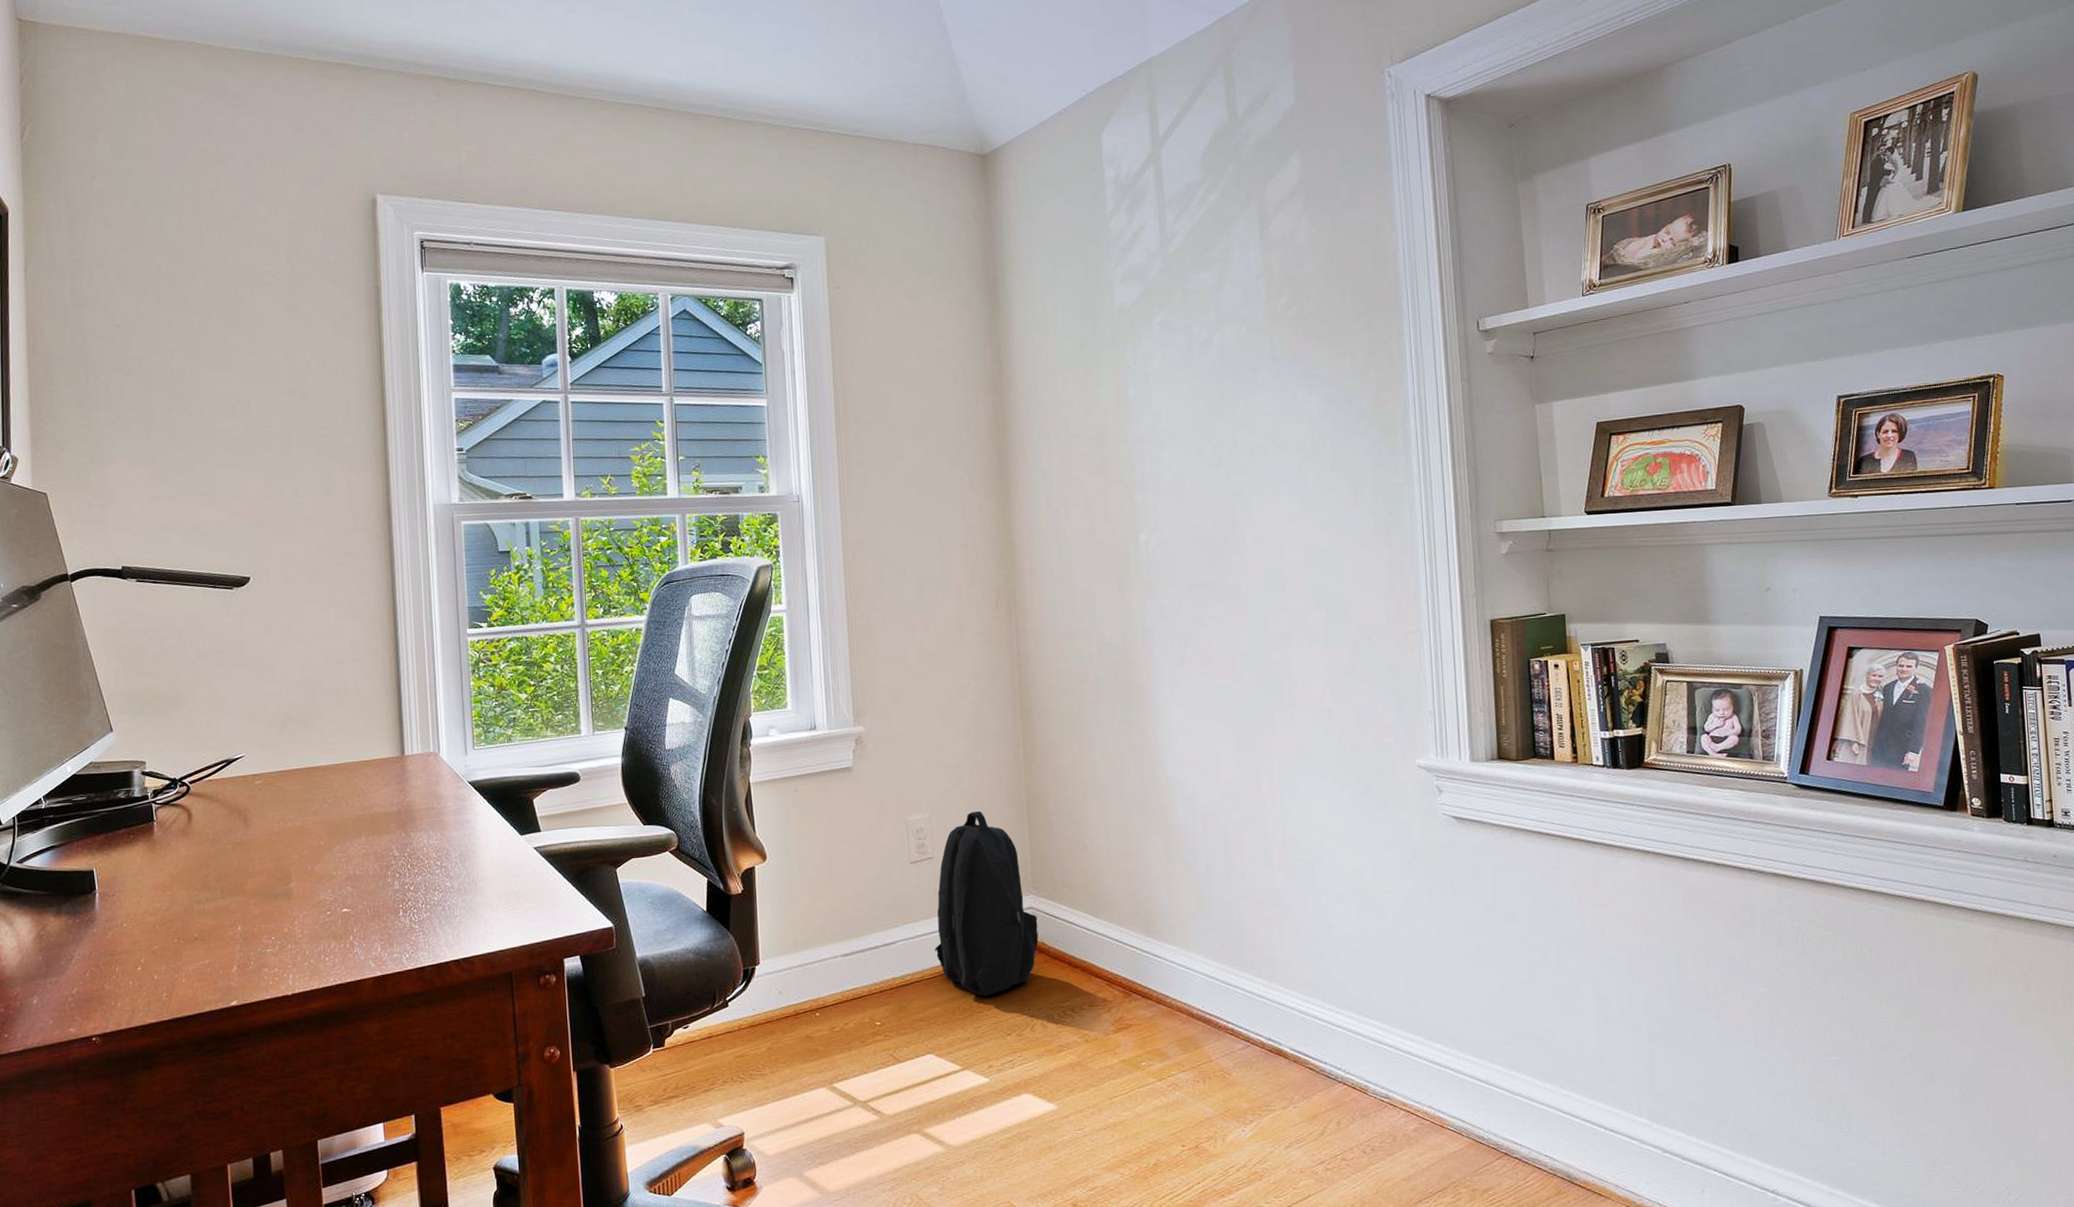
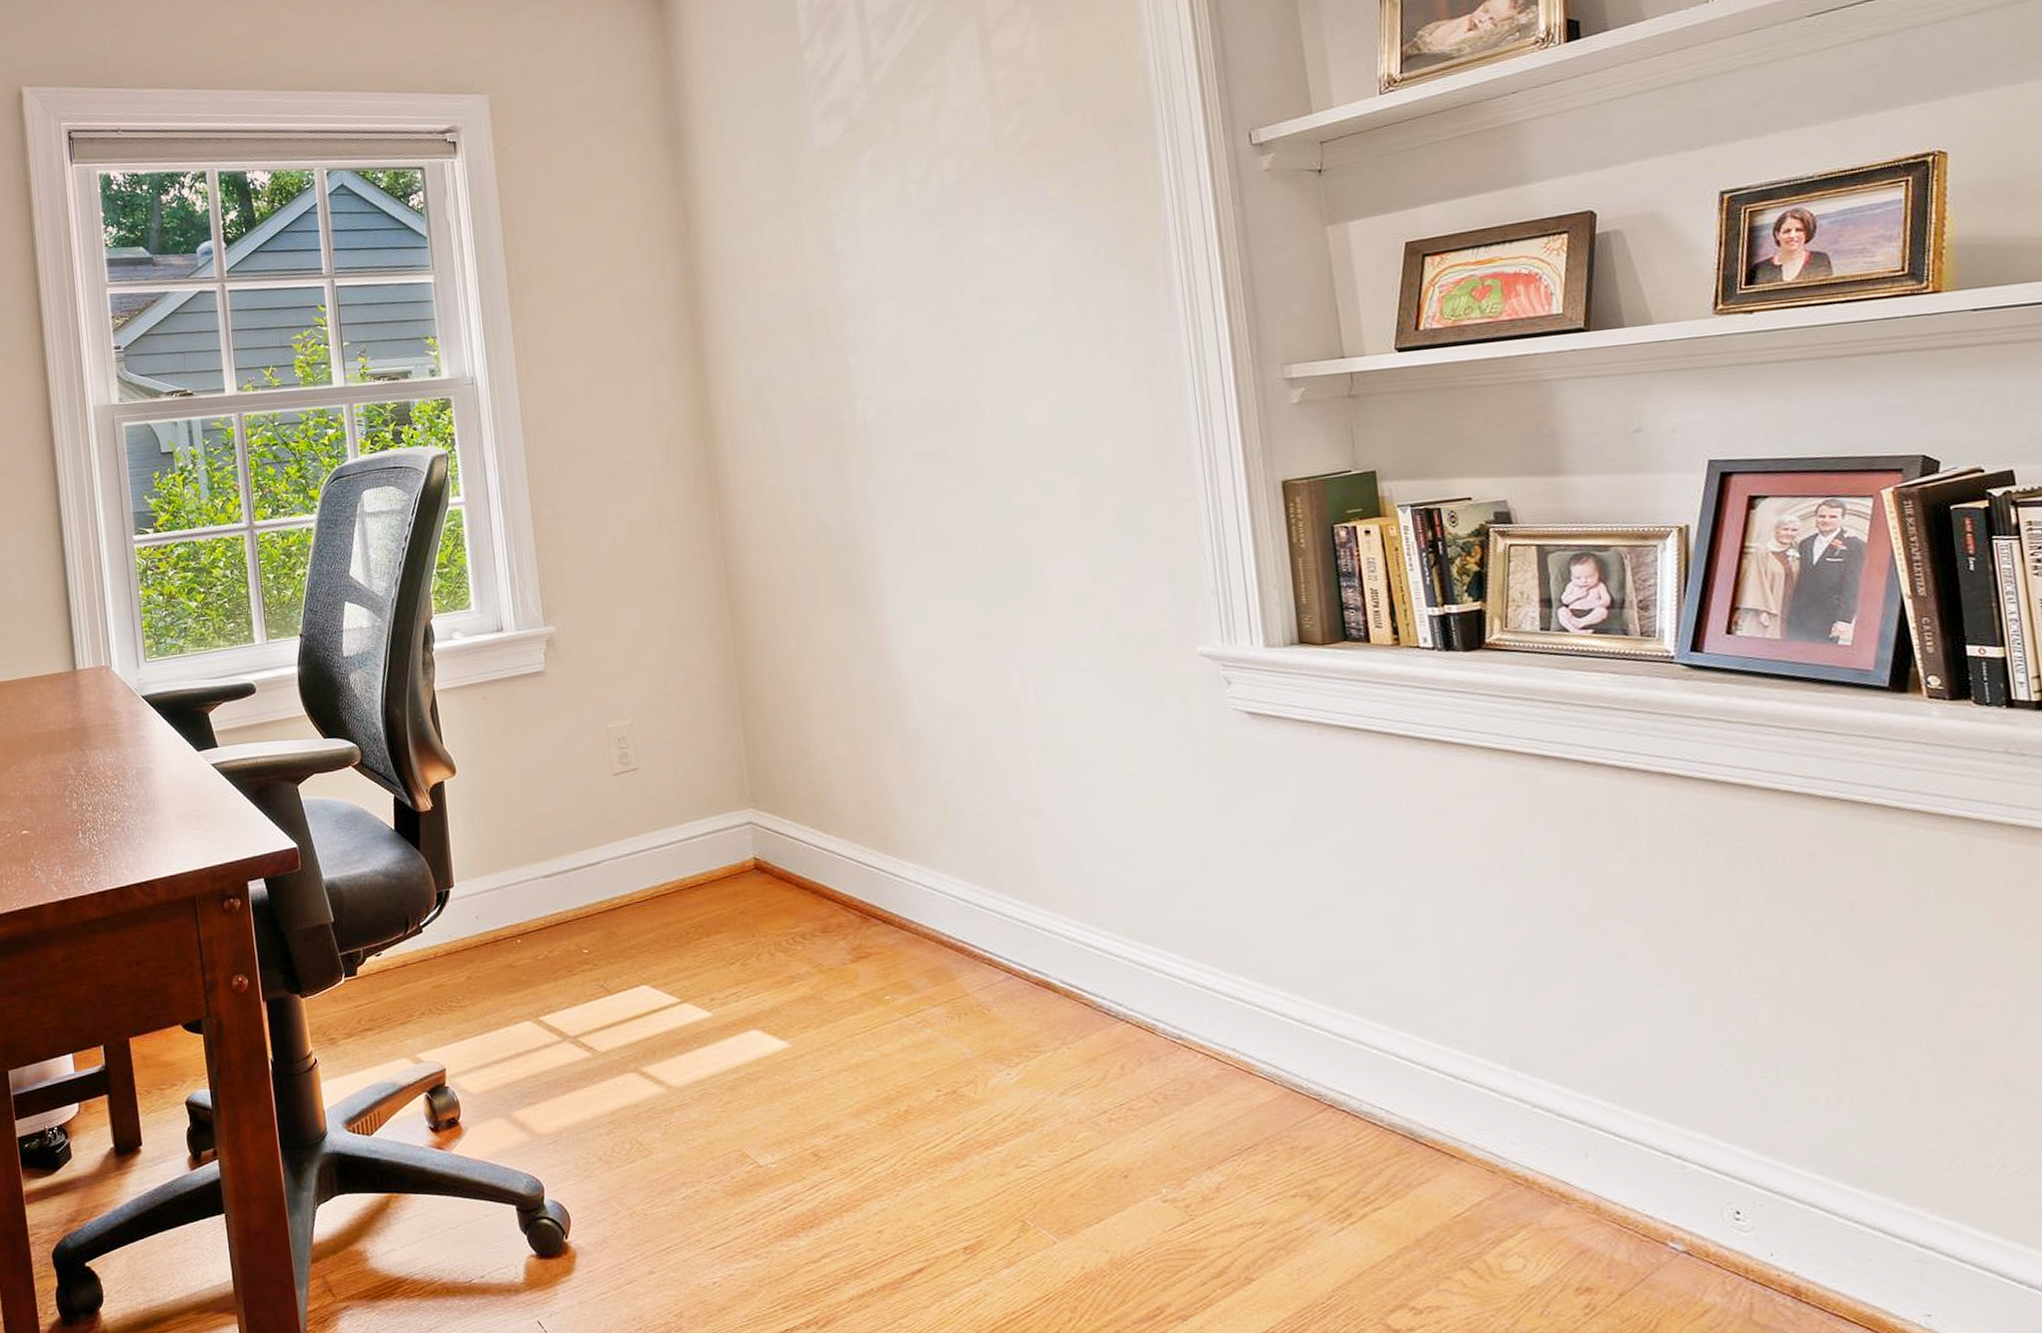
backpack: present [935,810,1039,996] -> none [644,715,761,921]

